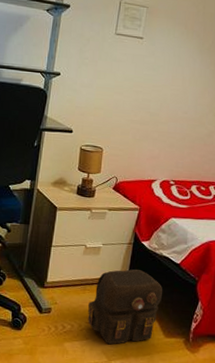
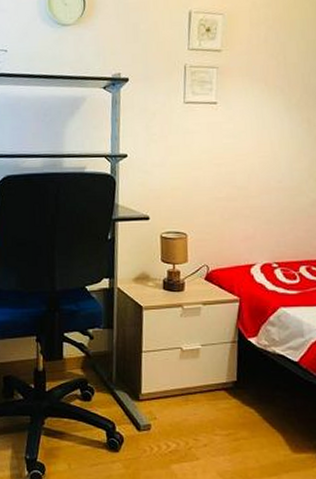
backpack: present [87,269,163,345] -> none [194,373,283,465]

